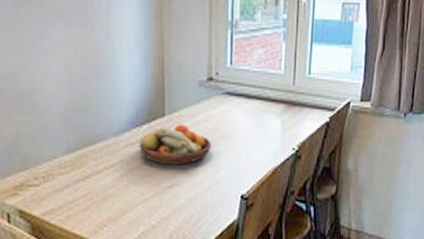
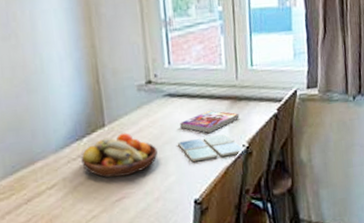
drink coaster: none [231,136,295,159] -> present [178,134,245,163]
book: none [235,111,293,133] -> present [180,109,240,133]

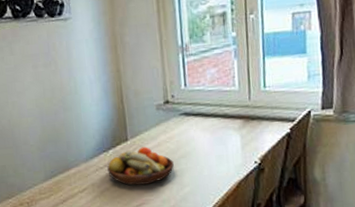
drink coaster: present [178,134,245,163] -> none [193,151,257,176]
book: present [180,109,240,133] -> none [194,128,252,149]

